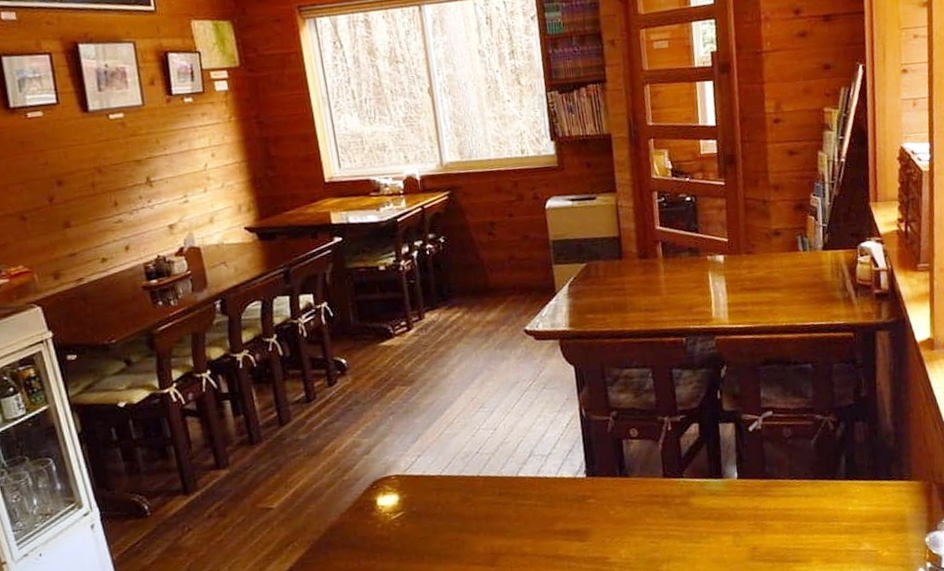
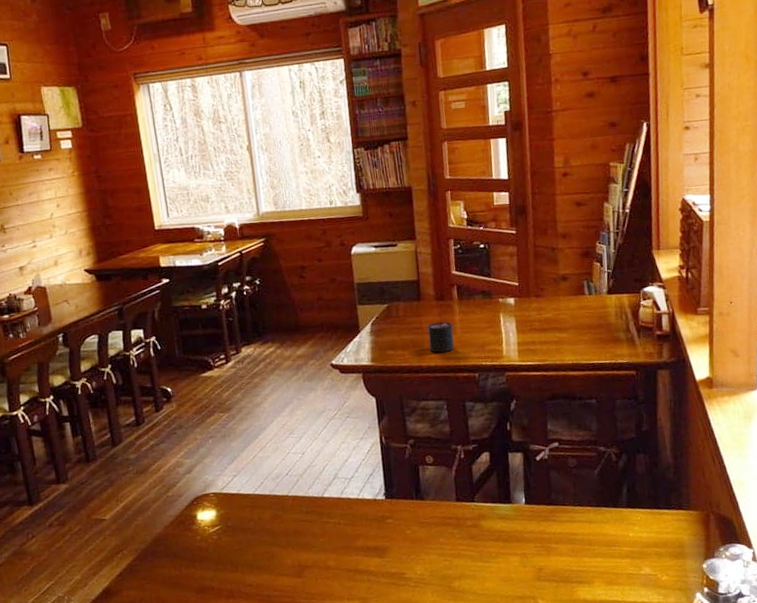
candle: none [630,274,659,316] -> present [427,315,454,353]

